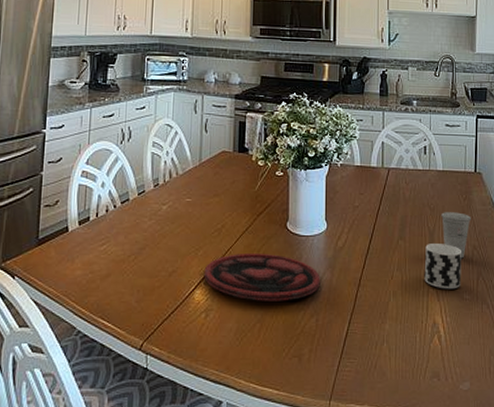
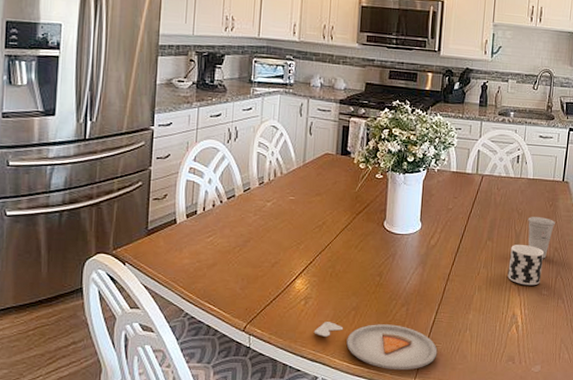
plate: present [204,252,320,301] -> none [304,248,413,292]
dinner plate: none [216,337,353,392] -> present [314,322,438,371]

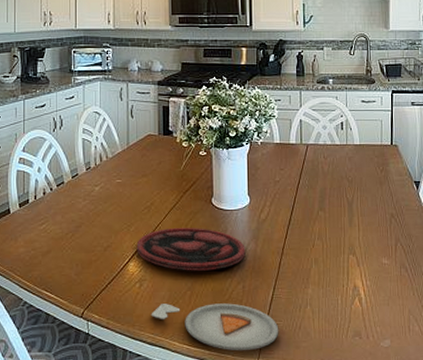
plate: none [304,248,413,292] -> present [136,227,246,271]
cup: present [507,245,545,286] -> none [344,213,381,255]
cup: present [528,217,555,259] -> none [359,183,388,226]

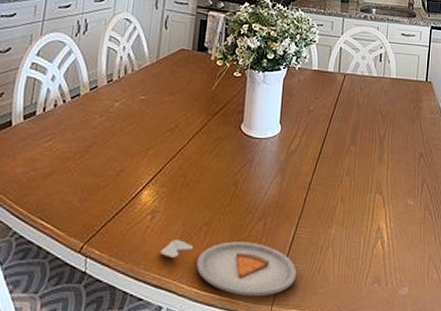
plate: present [136,227,246,271] -> none [152,153,271,204]

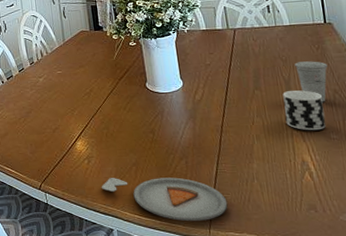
cup: none [371,150,410,195] -> present [282,90,326,131]
cup: none [392,119,420,165] -> present [294,61,327,102]

